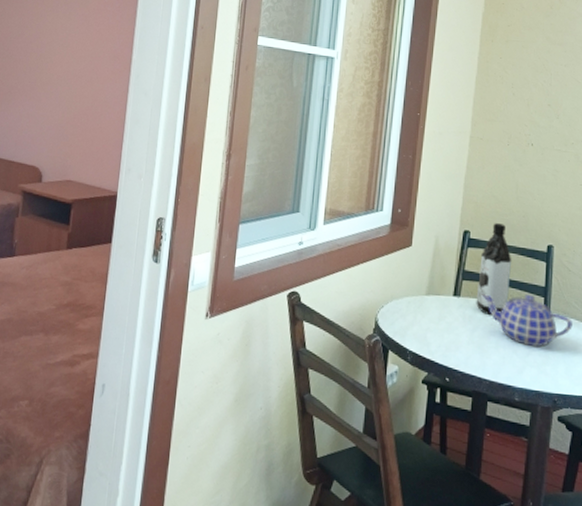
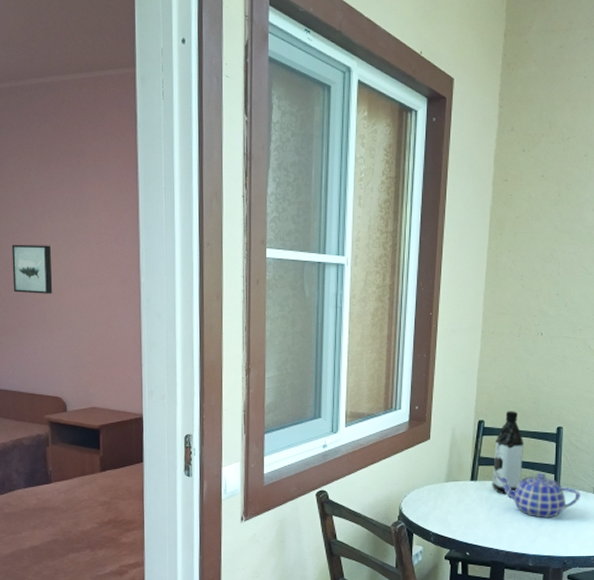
wall art: none [8,13,50,63] -> present [11,244,53,294]

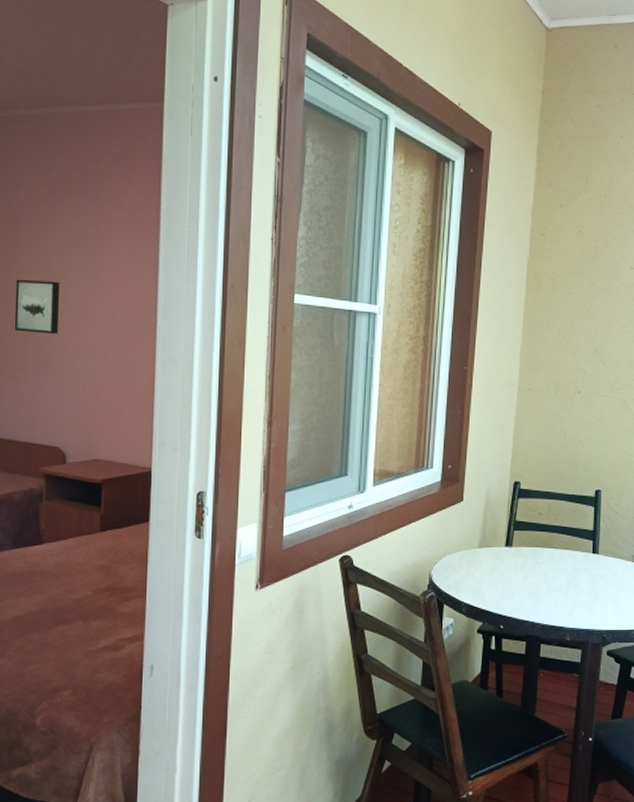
water bottle: present [492,411,524,494] -> none [528,472,562,562]
teapot: present [497,473,580,519] -> none [533,539,620,589]

